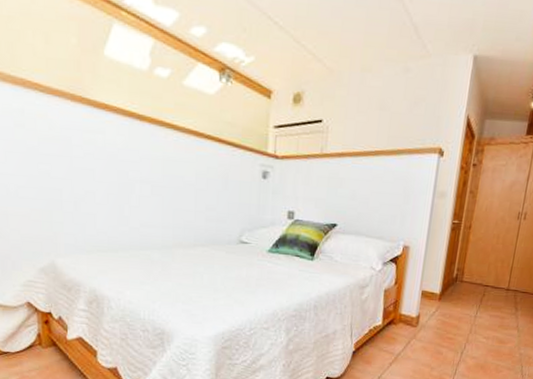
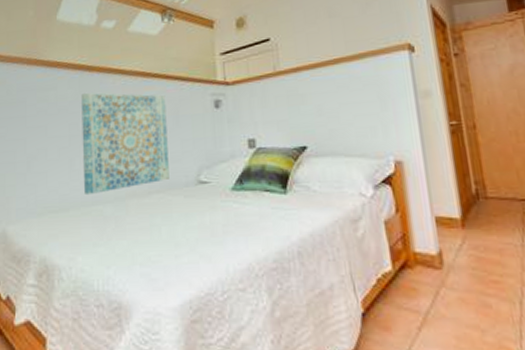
wall art: none [131,143,217,241] -> present [81,93,169,196]

